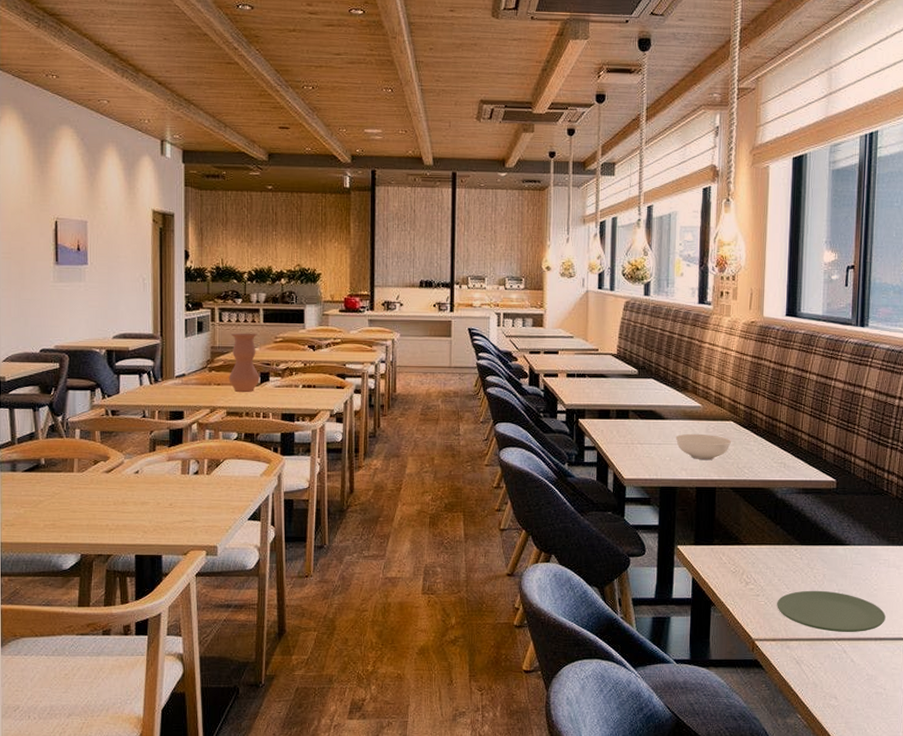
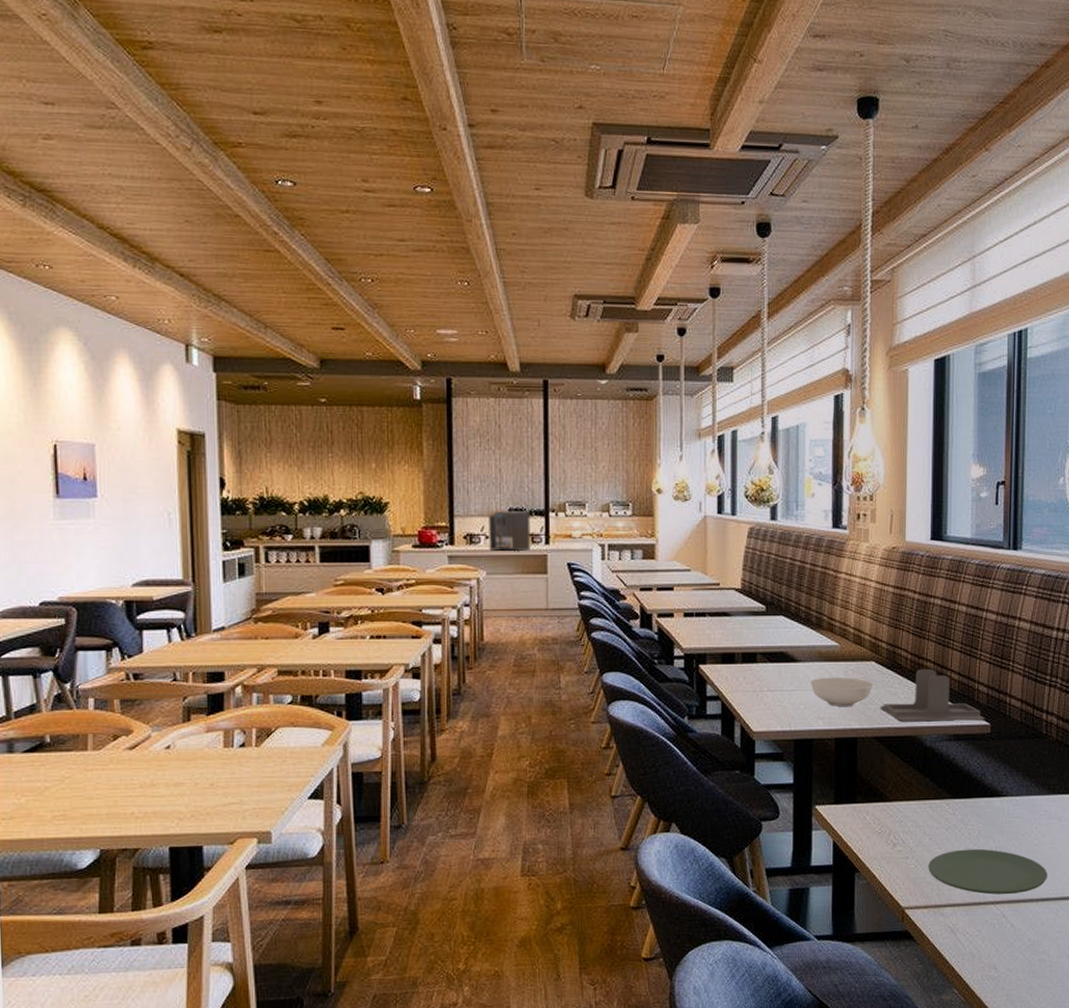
vase: present [229,332,259,392] -> none [279,575,317,646]
coffee machine: none [403,283,438,318] -> present [489,511,531,552]
napkin holder: none [737,430,832,477] -> present [880,670,985,722]

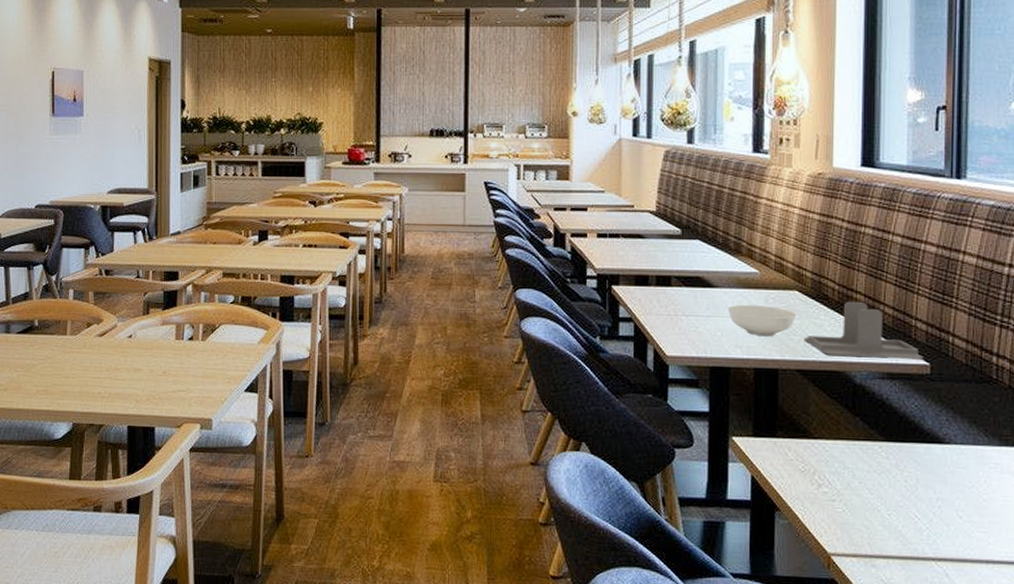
coffee machine: present [489,511,531,552] -> none [411,132,450,170]
plate: present [928,848,1048,895] -> none [858,497,999,552]

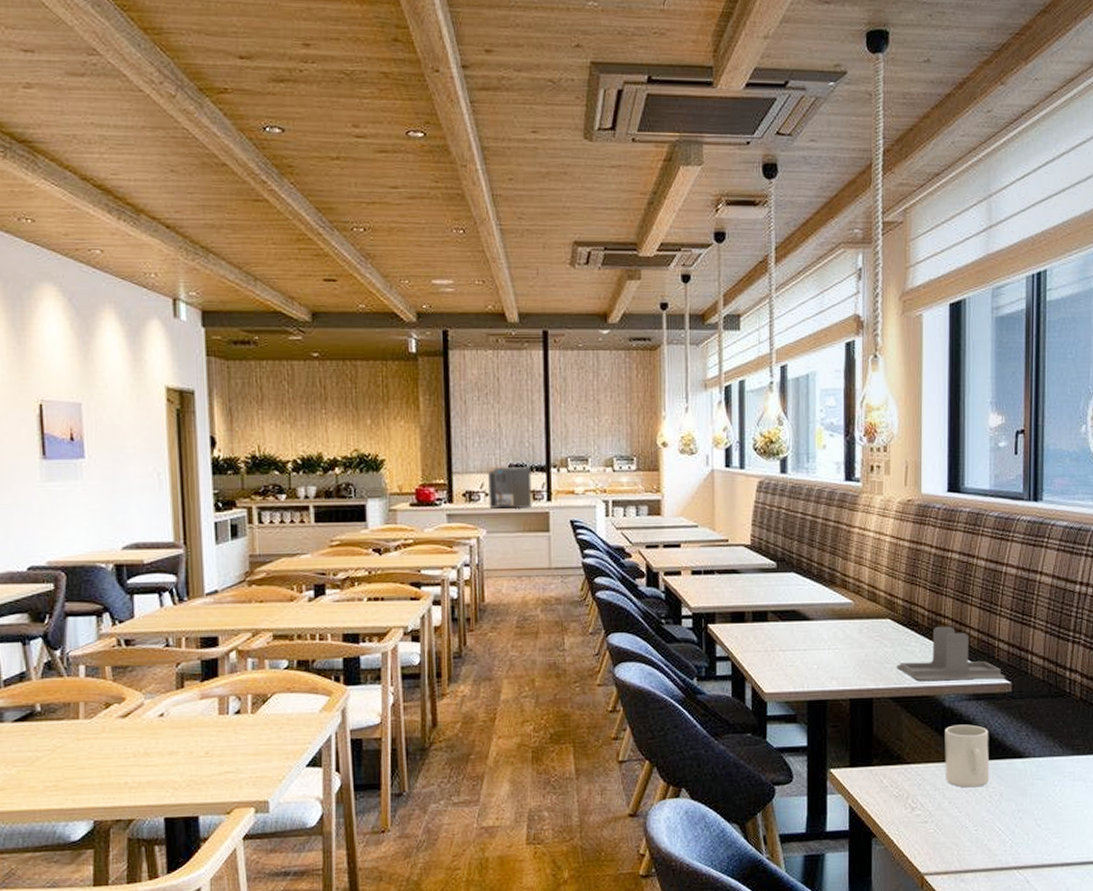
coffee machine: none [411,132,450,170] -> present [488,467,532,510]
bowl: present [727,304,796,337] -> none [823,635,888,667]
cup: none [855,403,905,470] -> present [945,724,990,788]

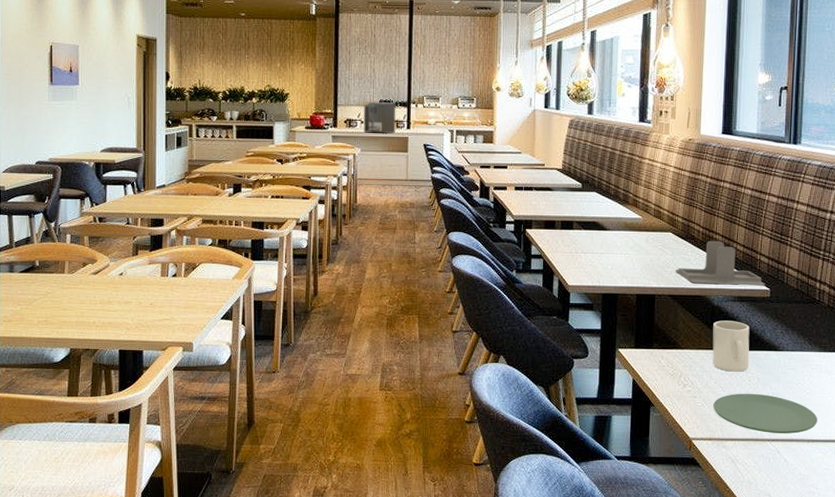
plate: none [948,812,1072,860] -> present [713,393,818,434]

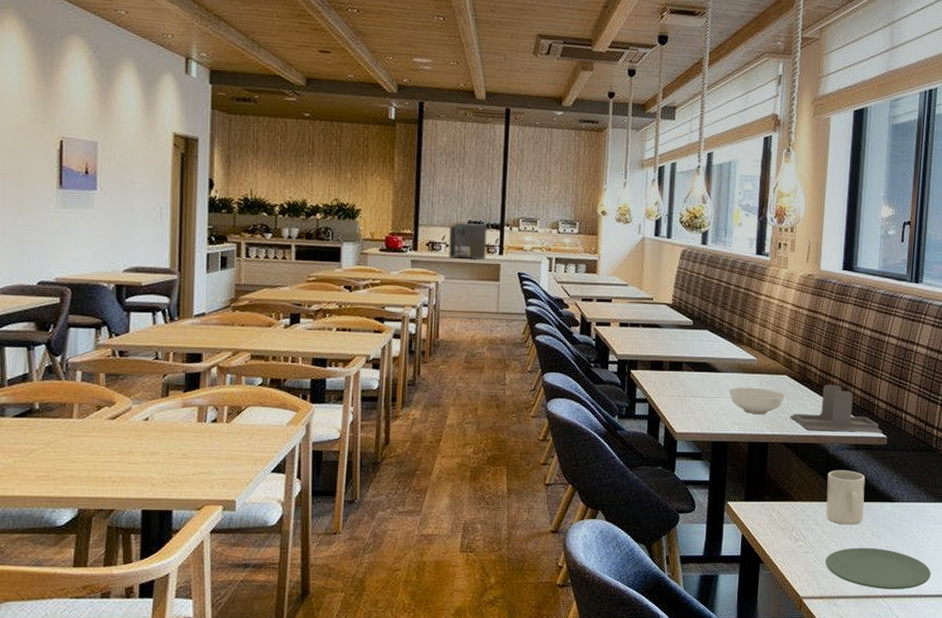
bowl: none [617,243,670,269] -> present [729,387,785,415]

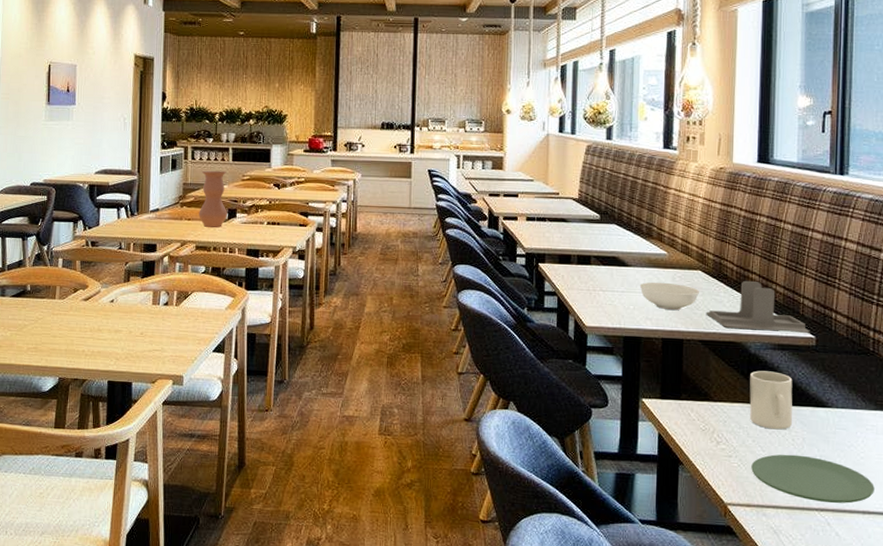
vase: none [254,270,289,334] -> present [199,170,227,227]
coffee machine: present [448,223,487,260] -> none [364,124,399,159]

